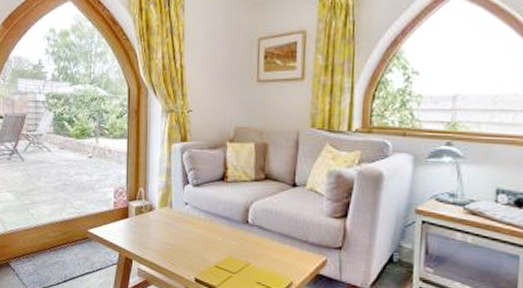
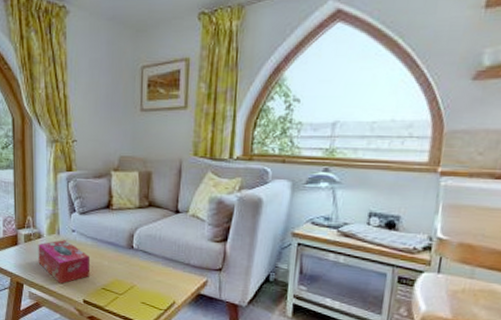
tissue box: none [149,213,203,260] -> present [38,240,91,284]

